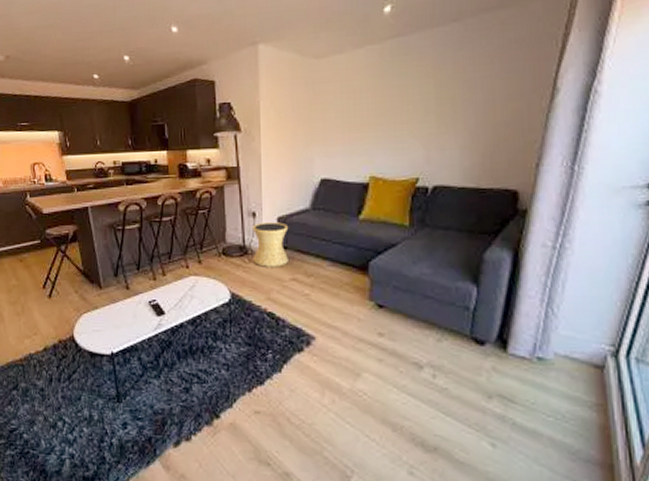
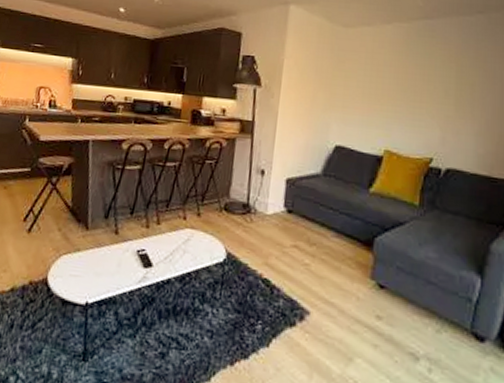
side table: present [252,222,289,267] -> none [255,181,297,231]

